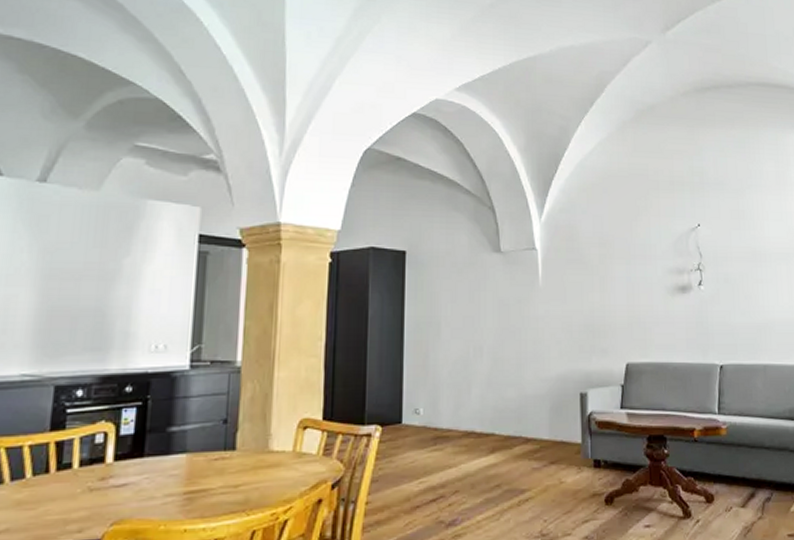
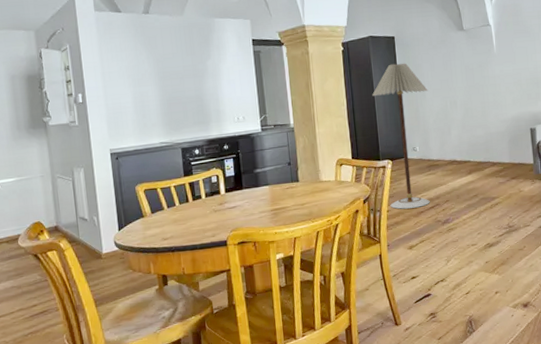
floor lamp: none [365,288,444,501] -> present [372,63,430,209]

